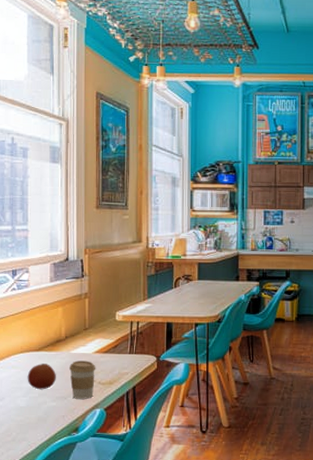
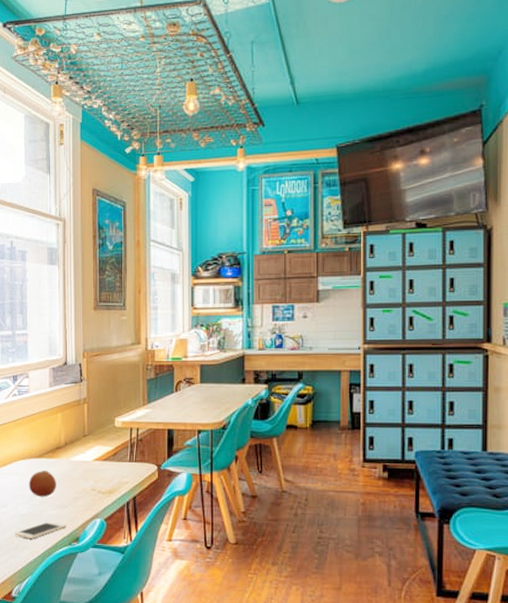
cell phone: none [12,413,66,431] -> present [15,521,66,539]
coffee cup: present [69,361,96,399] -> none [69,468,96,508]

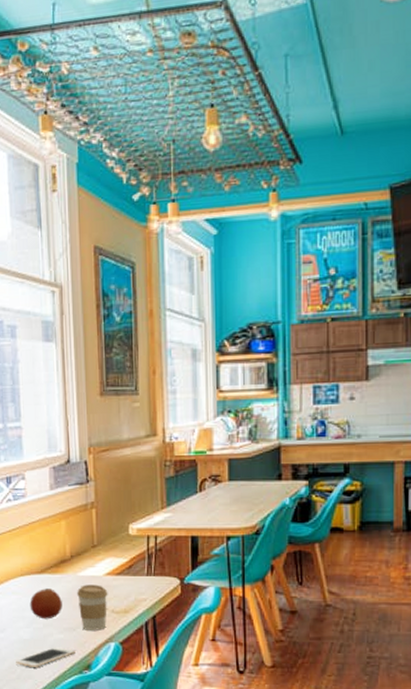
coffee cup: none [69,468,96,508] -> present [77,584,108,631]

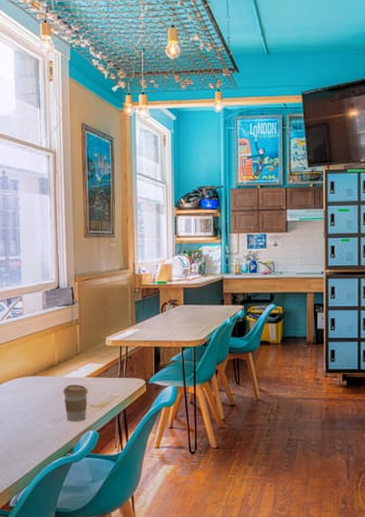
cell phone: present [16,647,75,667] -> none [11,435,61,451]
fruit: present [29,588,62,620] -> none [24,388,51,413]

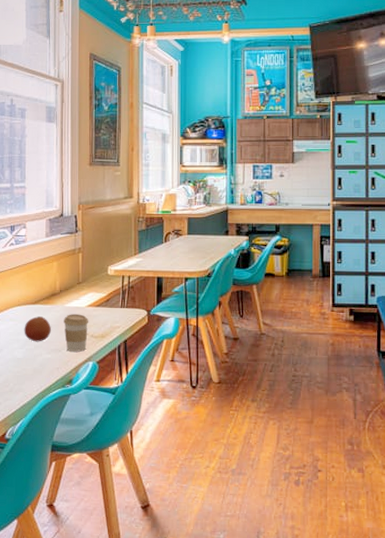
fruit: none [24,388,51,413] -> present [24,316,51,342]

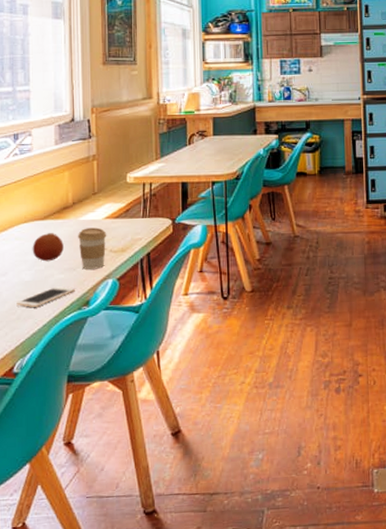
cell phone: none [10,365,60,382] -> present [16,286,75,307]

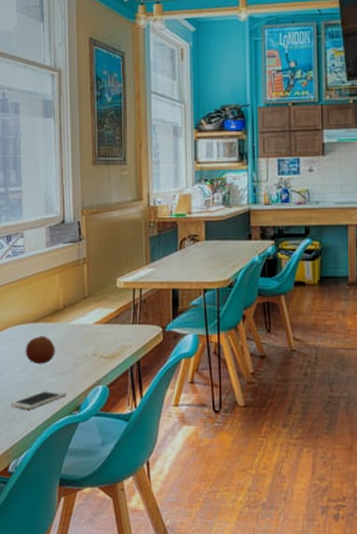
coffee cup: present [78,227,107,270] -> none [69,332,97,374]

